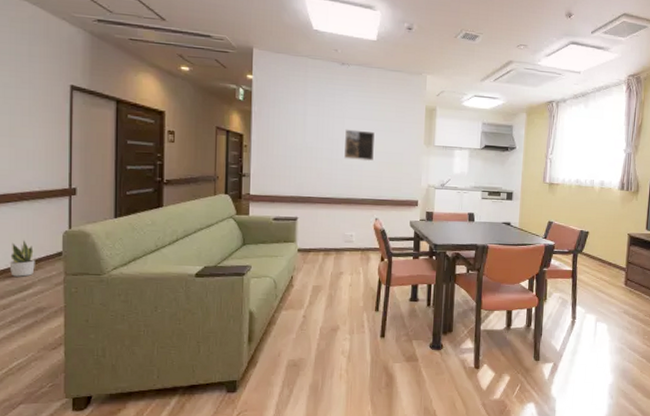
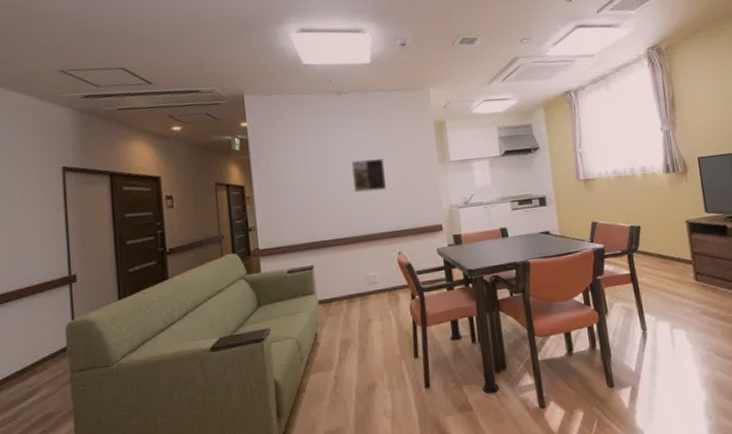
potted plant: present [9,240,35,277] -> none [12,341,39,383]

